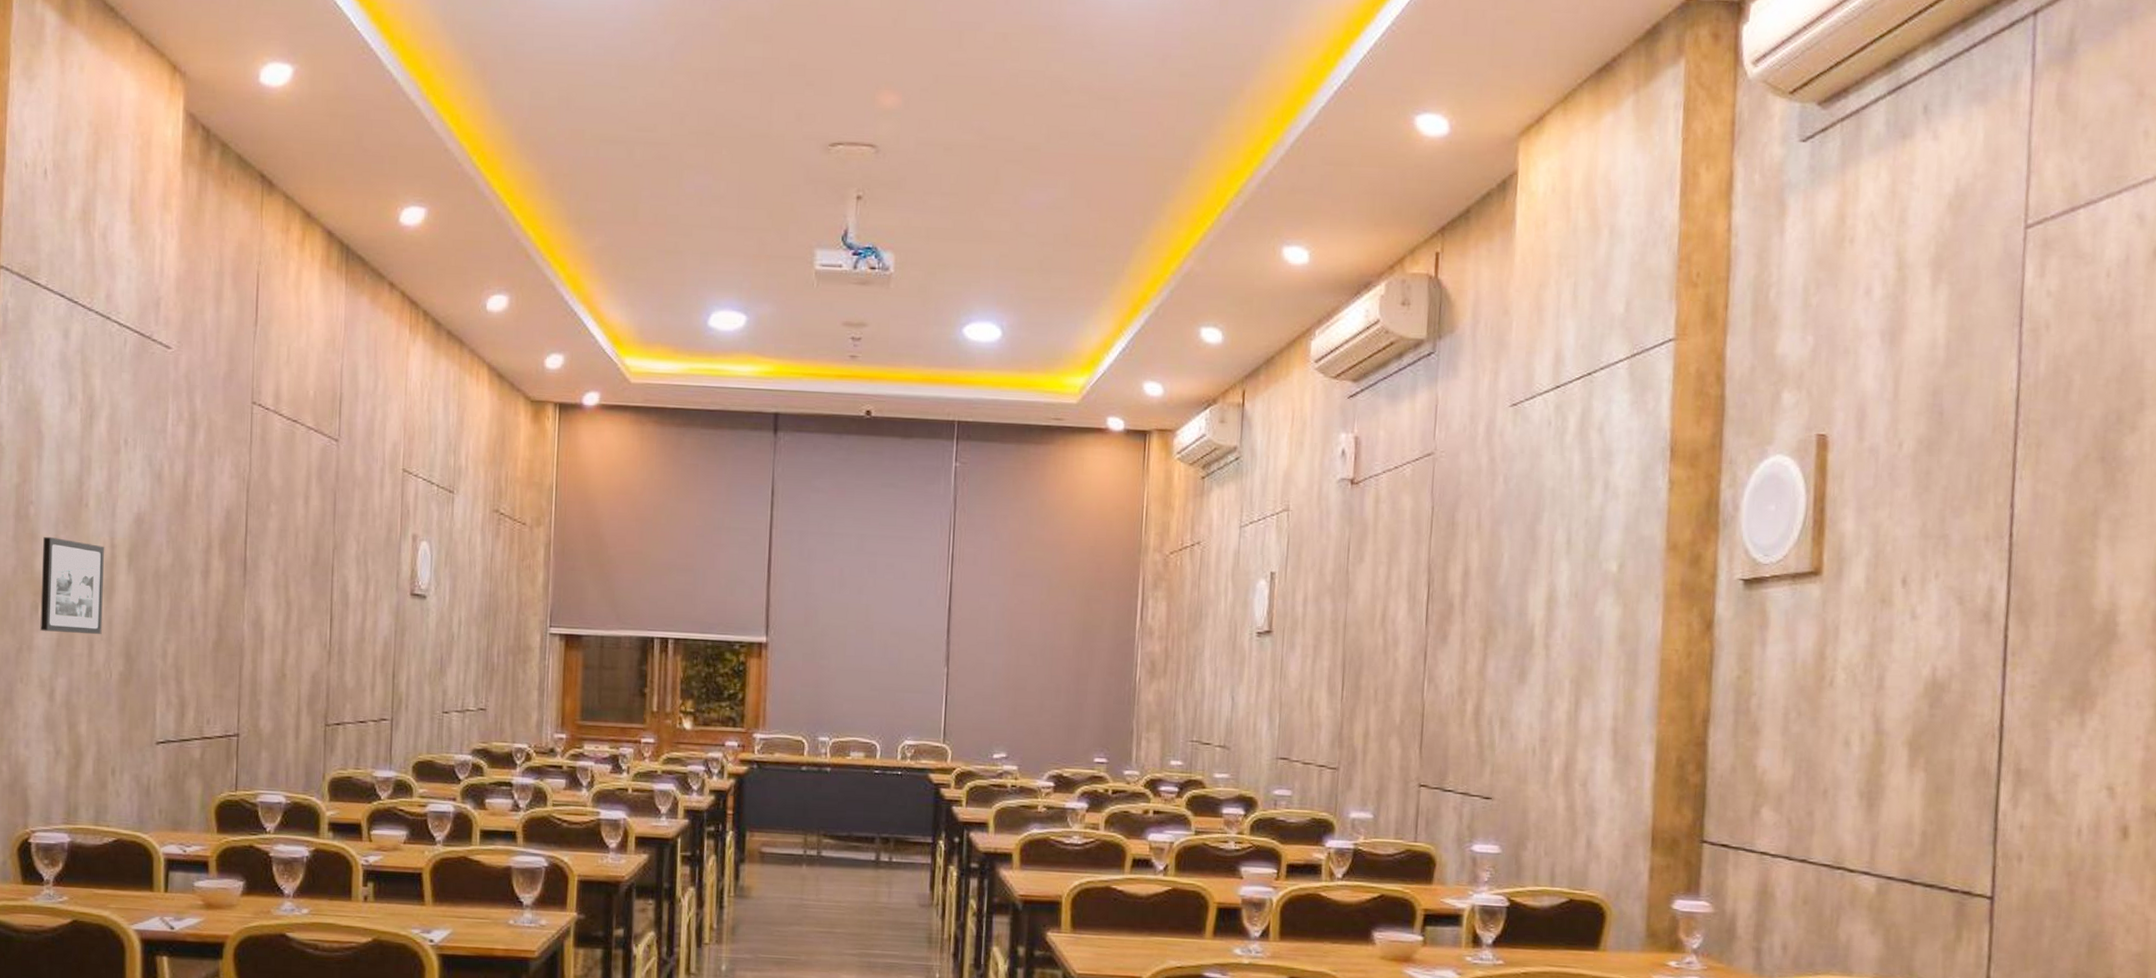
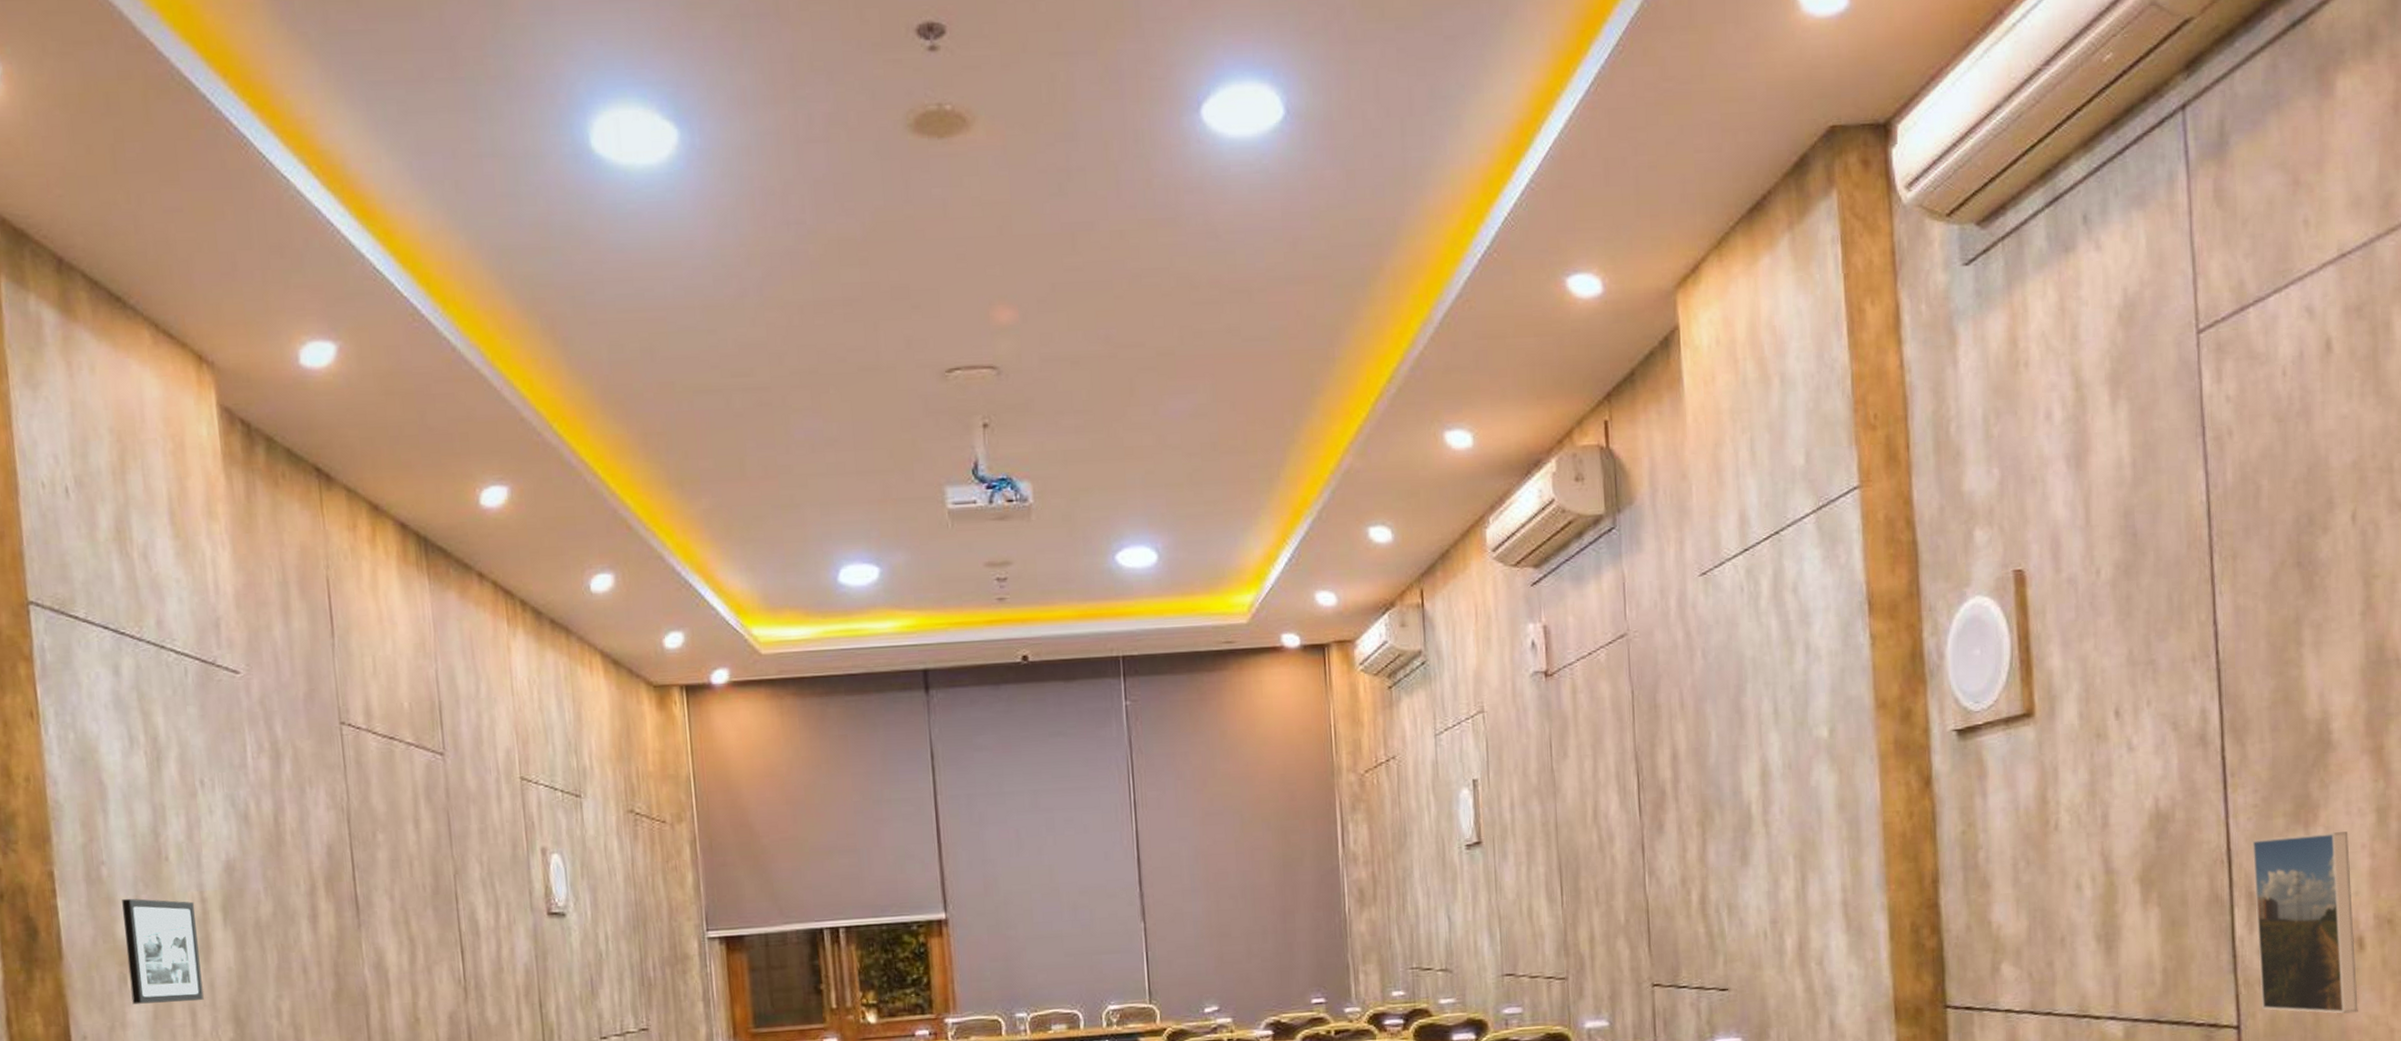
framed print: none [2018,718,2124,899] -> present [2252,831,2358,1014]

